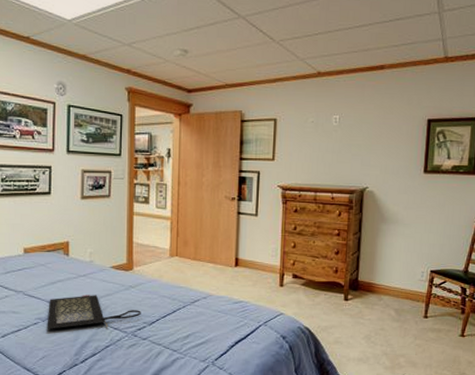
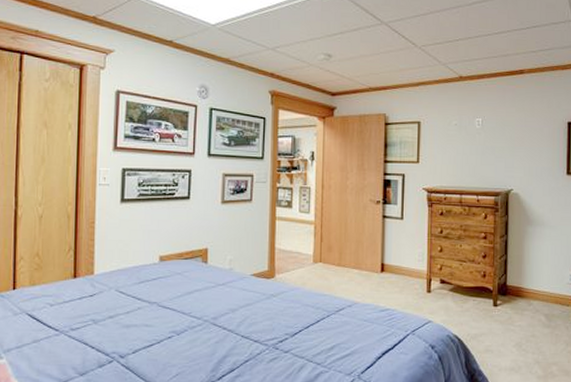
clutch bag: present [47,295,141,329] -> none [182,305,283,343]

